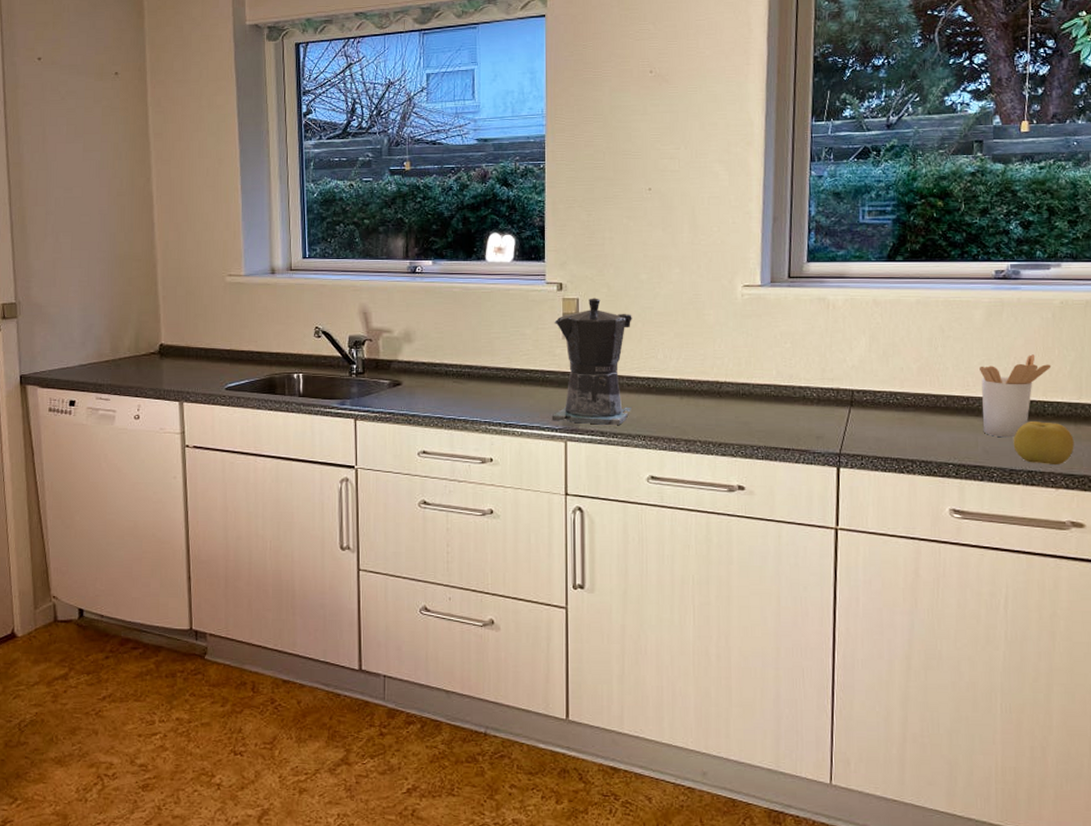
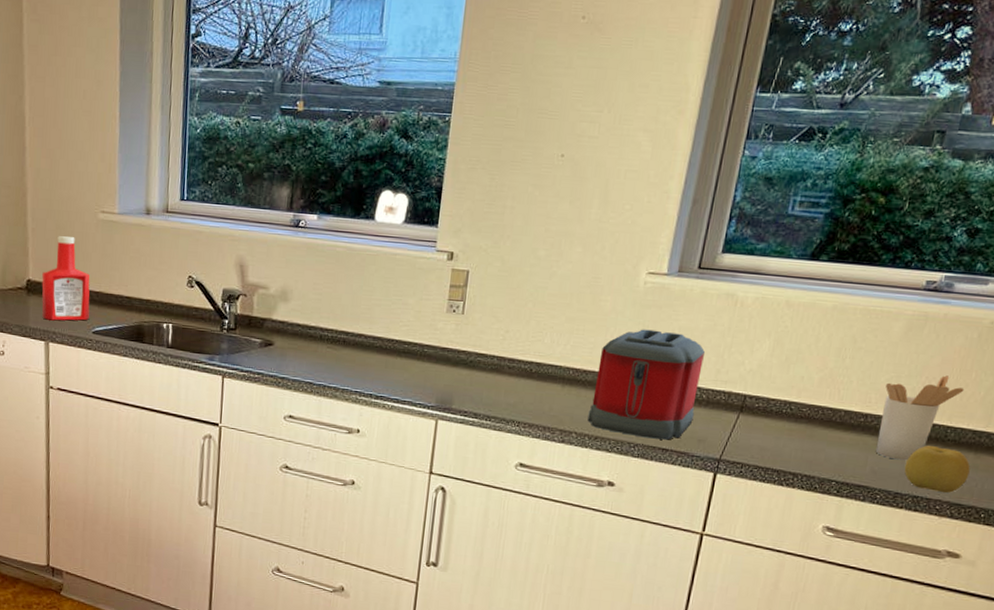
ketchup bottle: none [174,301,222,381] -> present [41,236,90,321]
coffee maker: present [551,298,632,425] -> none [425,271,524,408]
toaster: none [709,337,808,440] -> present [587,329,705,440]

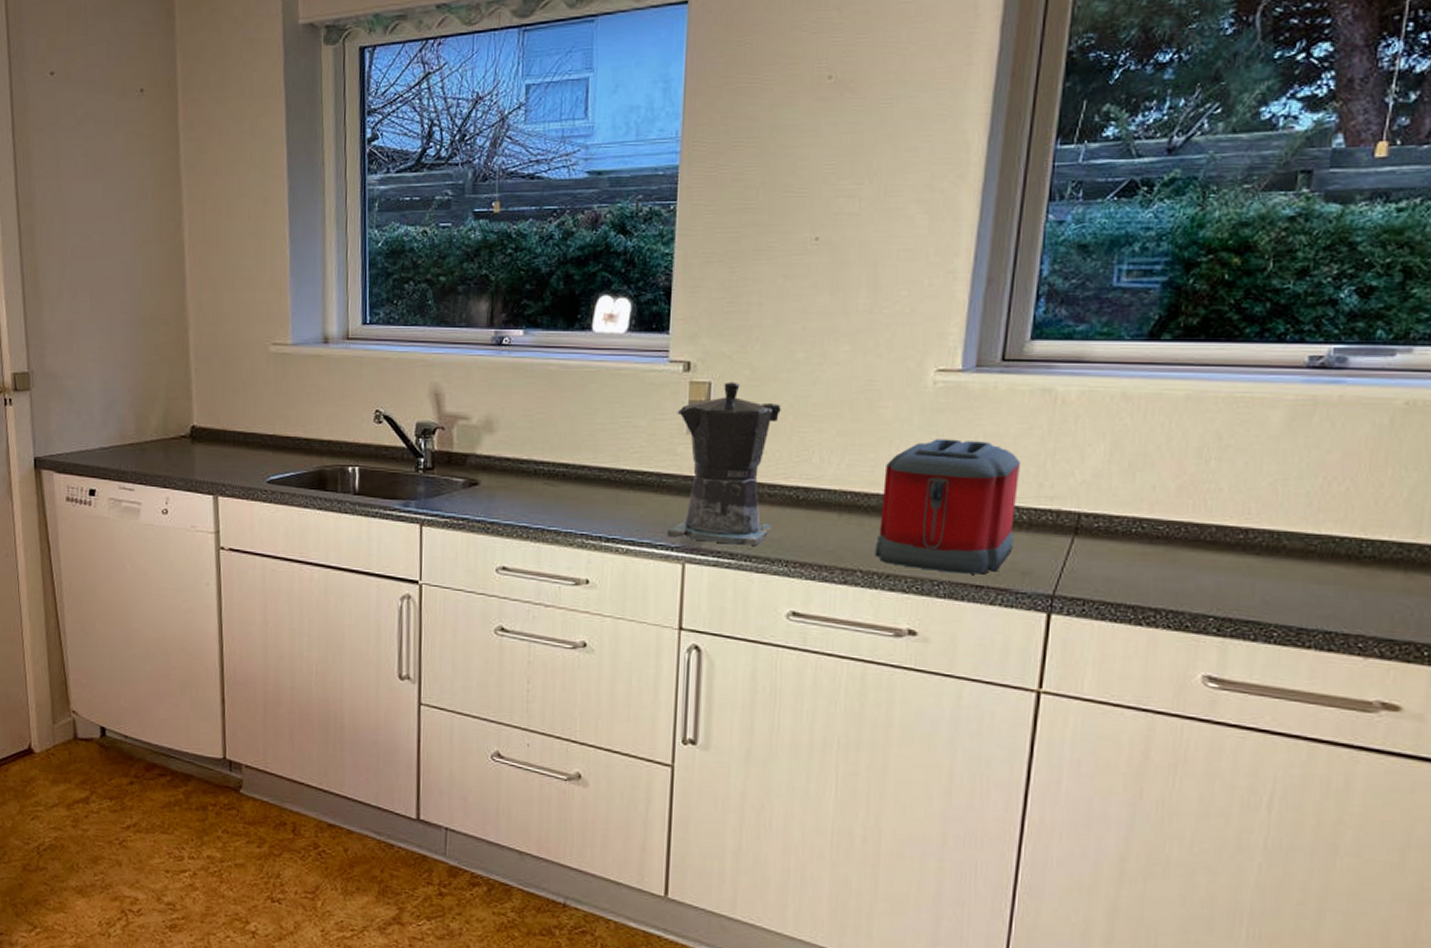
ketchup bottle: present [41,236,90,321] -> none [208,375,263,471]
coffee maker: none [425,271,524,408] -> present [666,382,781,546]
utensil holder: present [875,375,965,461] -> none [1264,474,1379,586]
fruit: present [904,445,970,493] -> none [1307,565,1400,625]

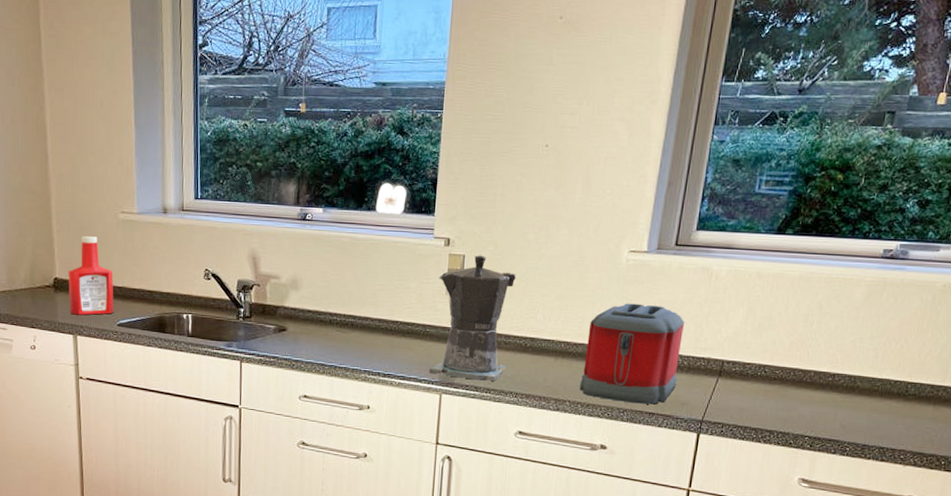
ketchup bottle: none [208,375,263,471] -> present [68,236,114,315]

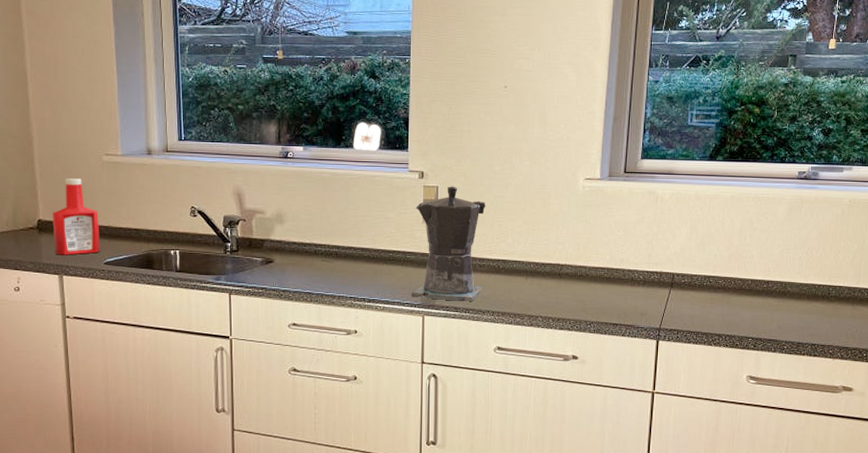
toaster: present [579,303,684,405] -> none [550,225,637,316]

